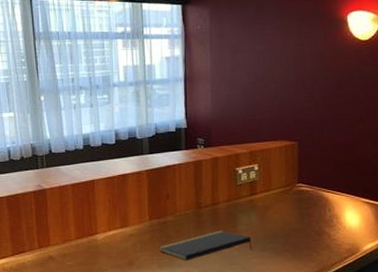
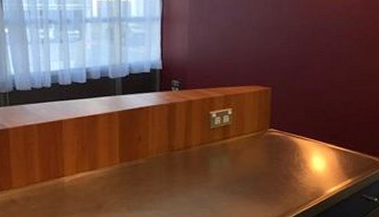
notepad: present [158,230,252,261] -> none [128,173,223,205]

